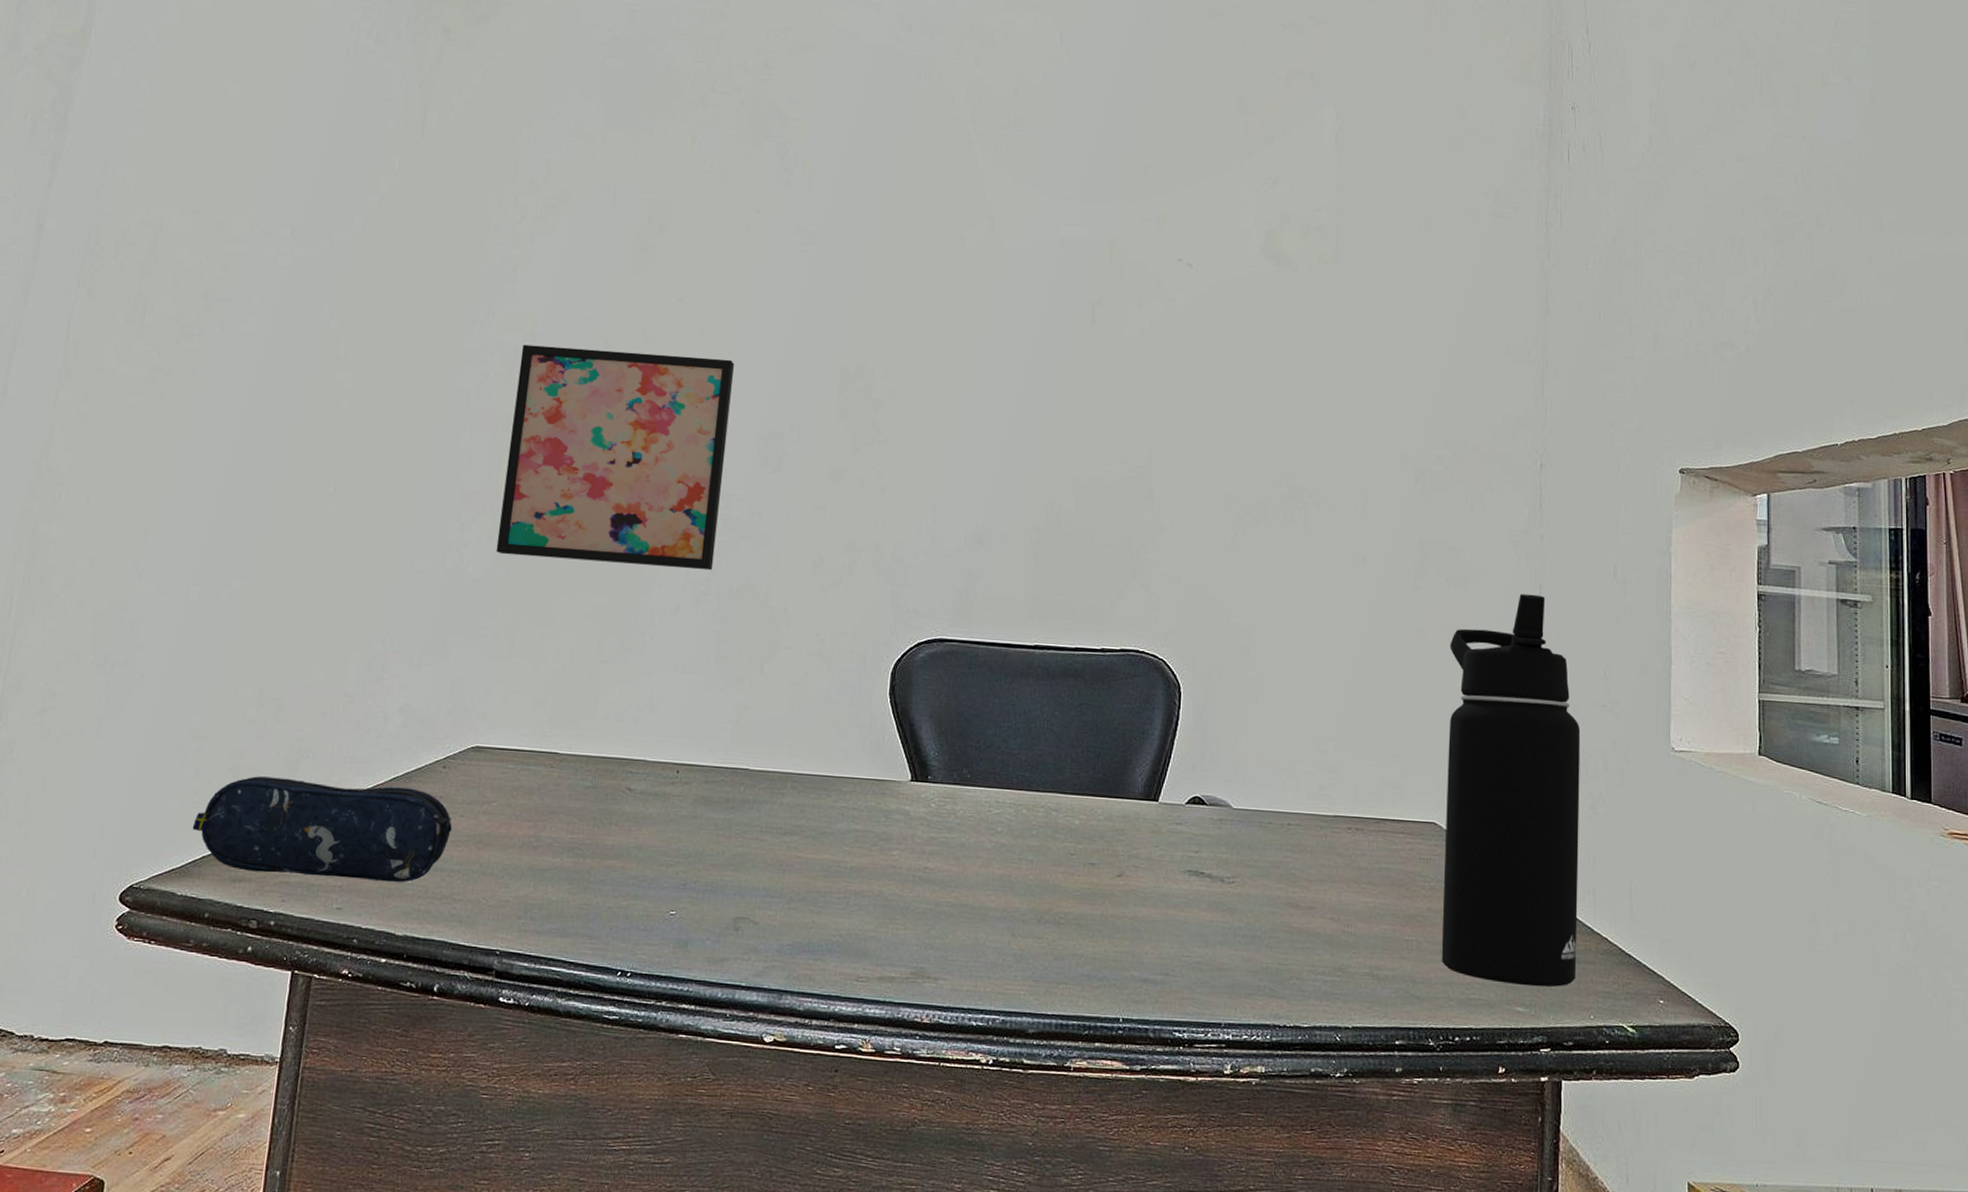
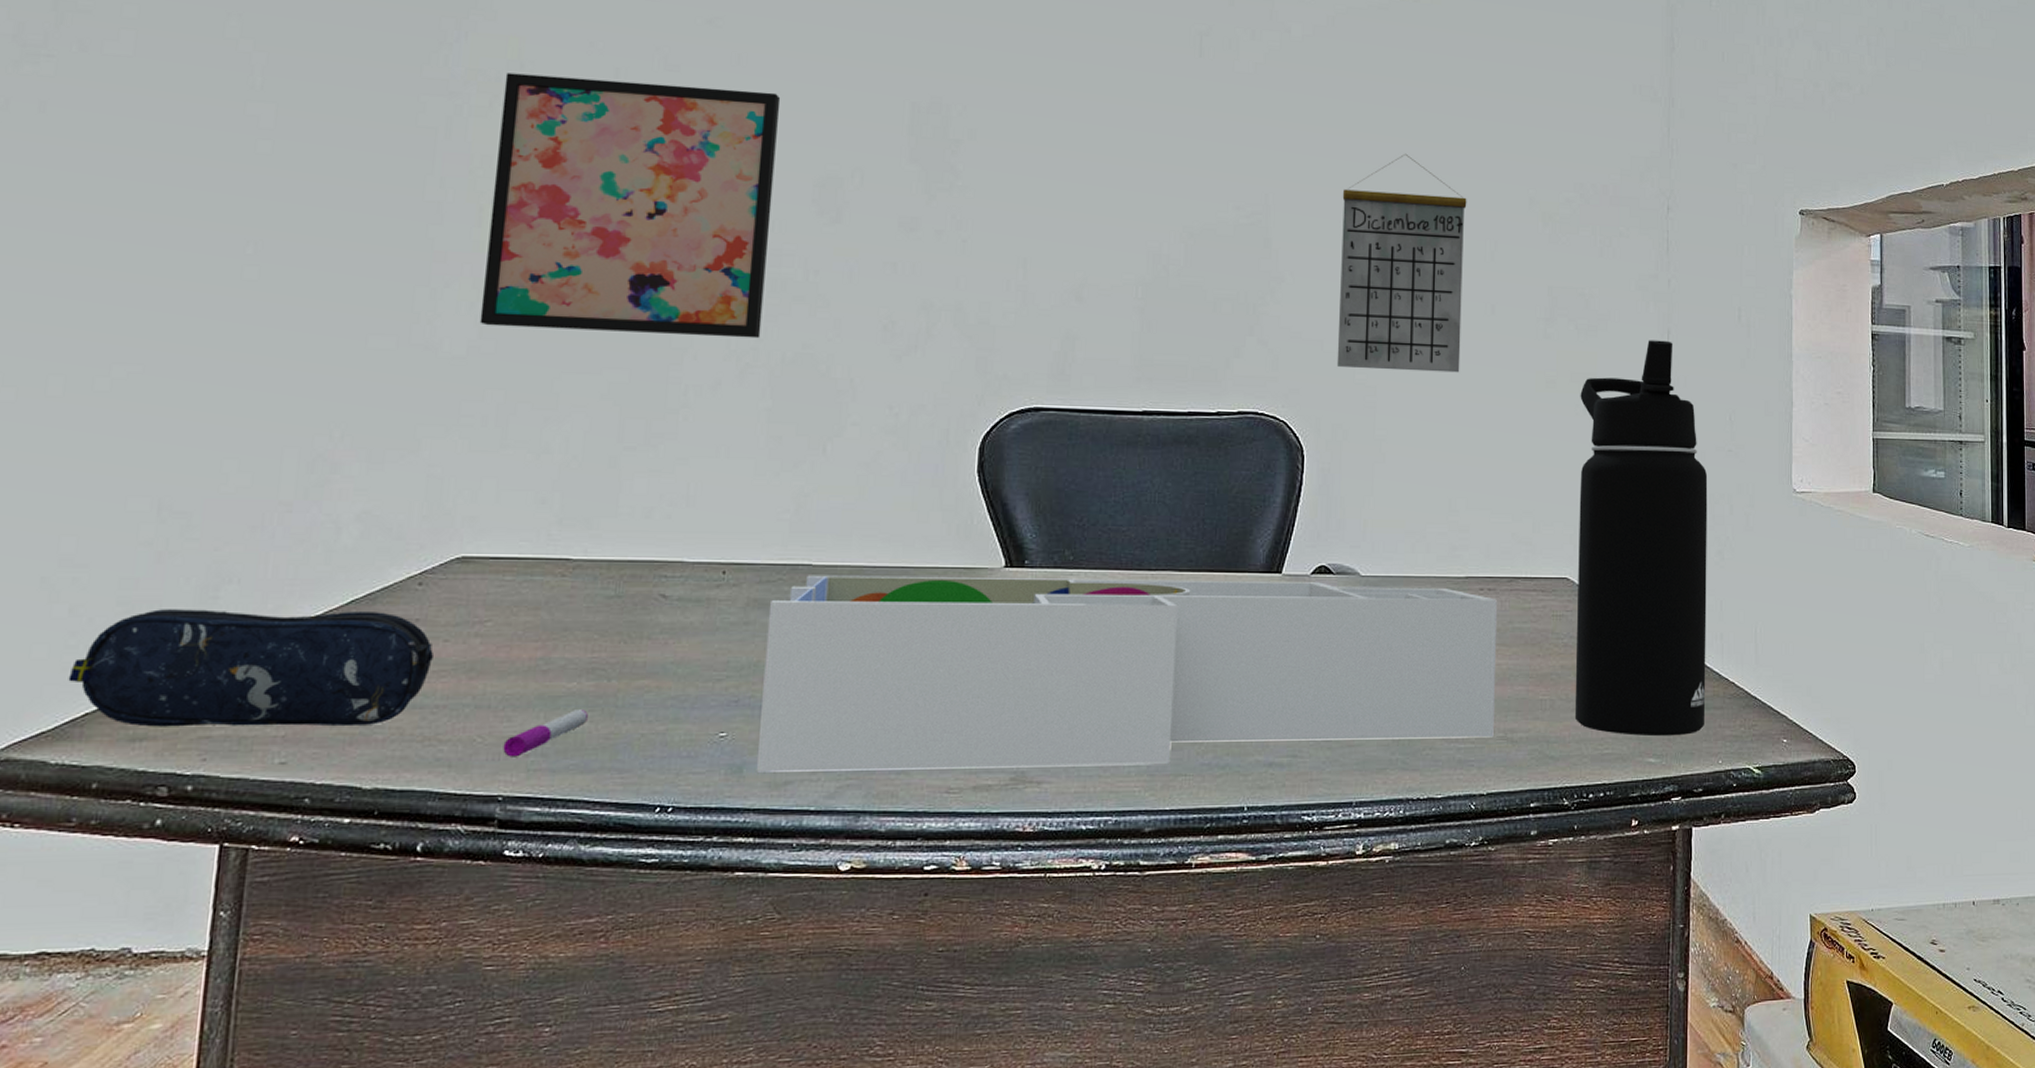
pen: none [501,882,567,919] -> present [503,710,588,757]
desk organizer: none [698,778,1366,972] -> present [756,575,1498,772]
calendar: none [1213,412,1340,620] -> present [1336,153,1467,373]

